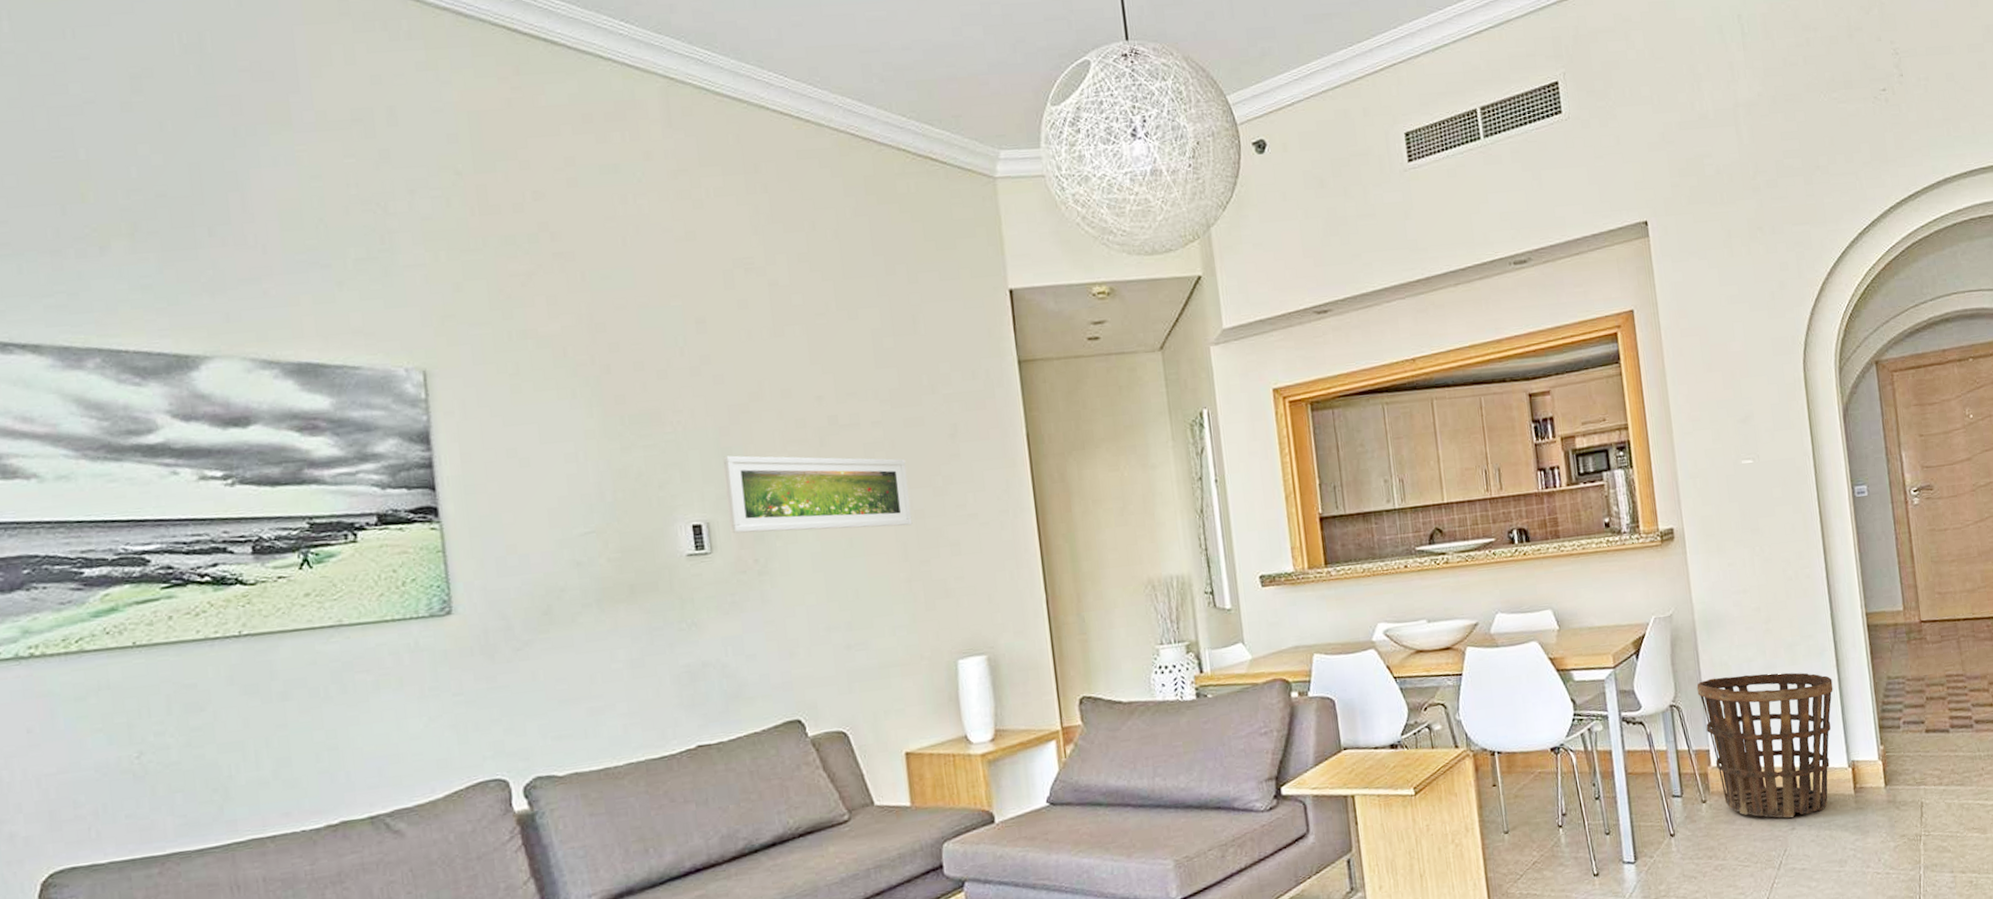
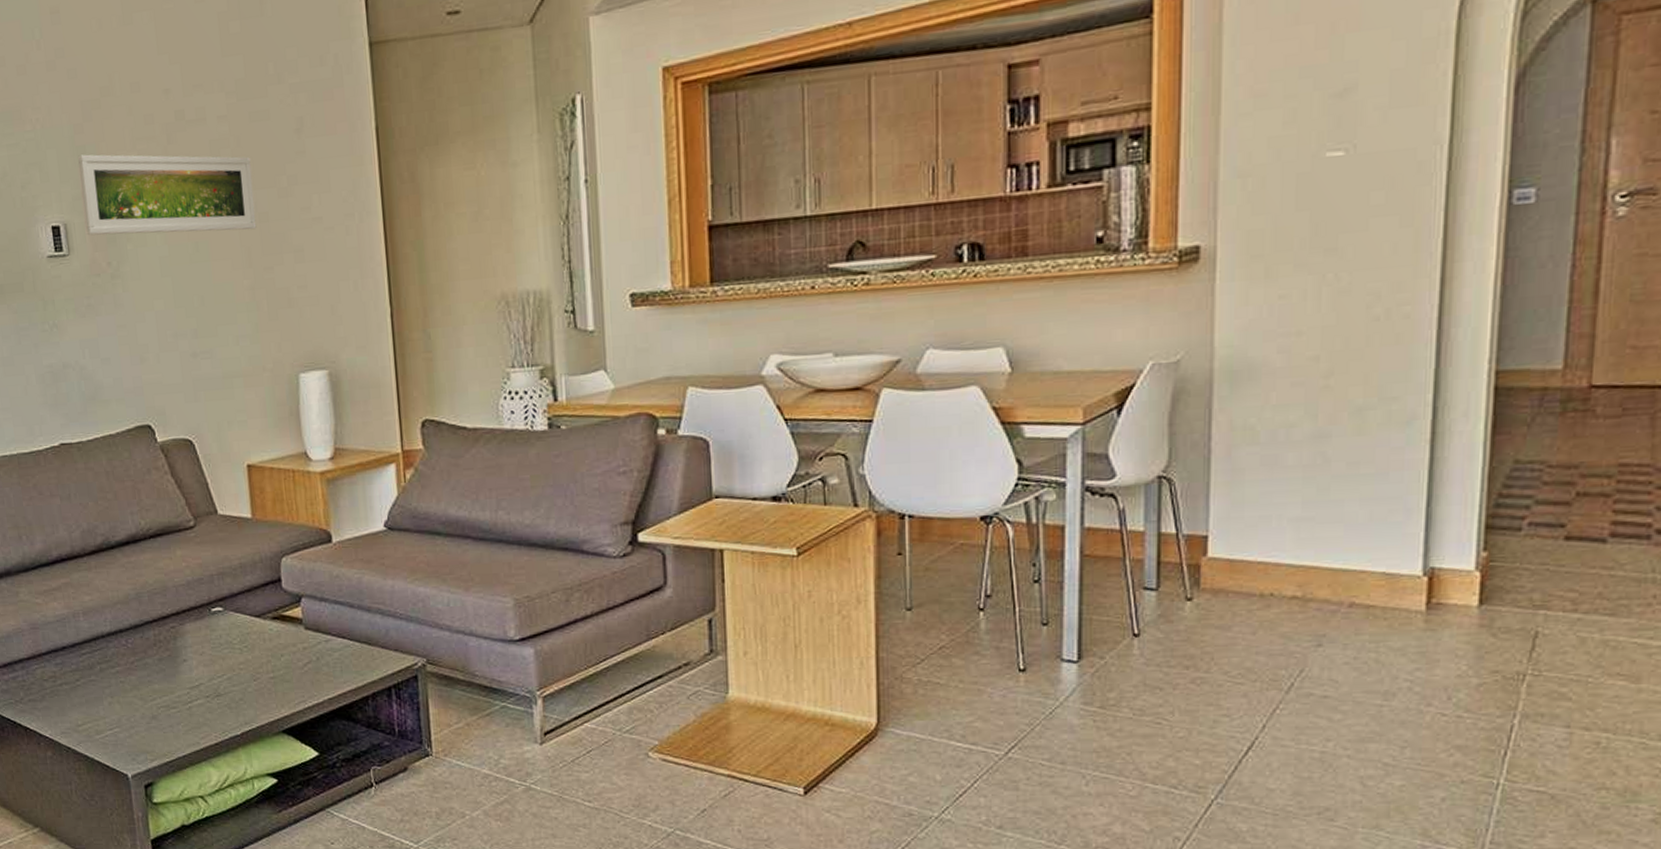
basket: present [1697,672,1834,818] -> none [1202,444,1420,631]

